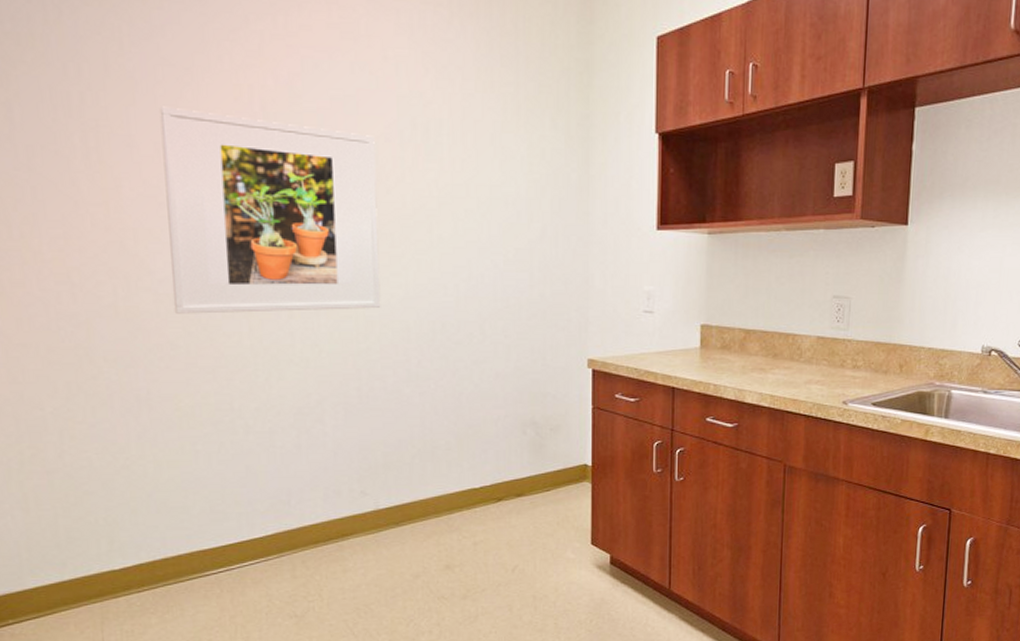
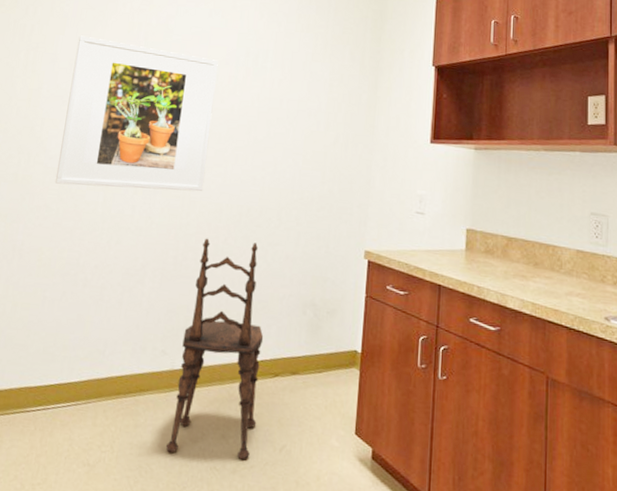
dining chair: none [383,363,484,591] -> present [165,238,264,459]

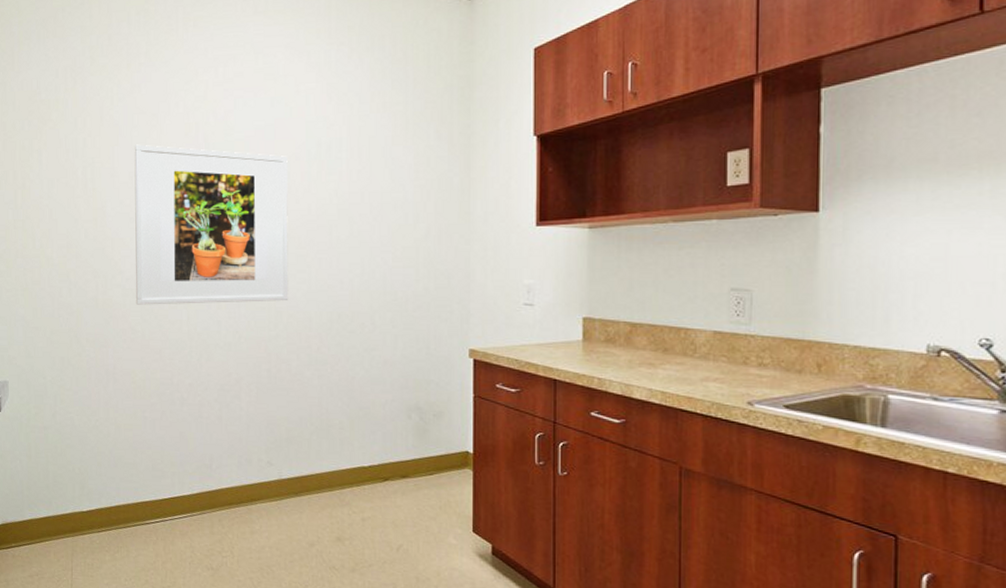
dining chair: present [165,238,264,459] -> none [283,348,371,559]

